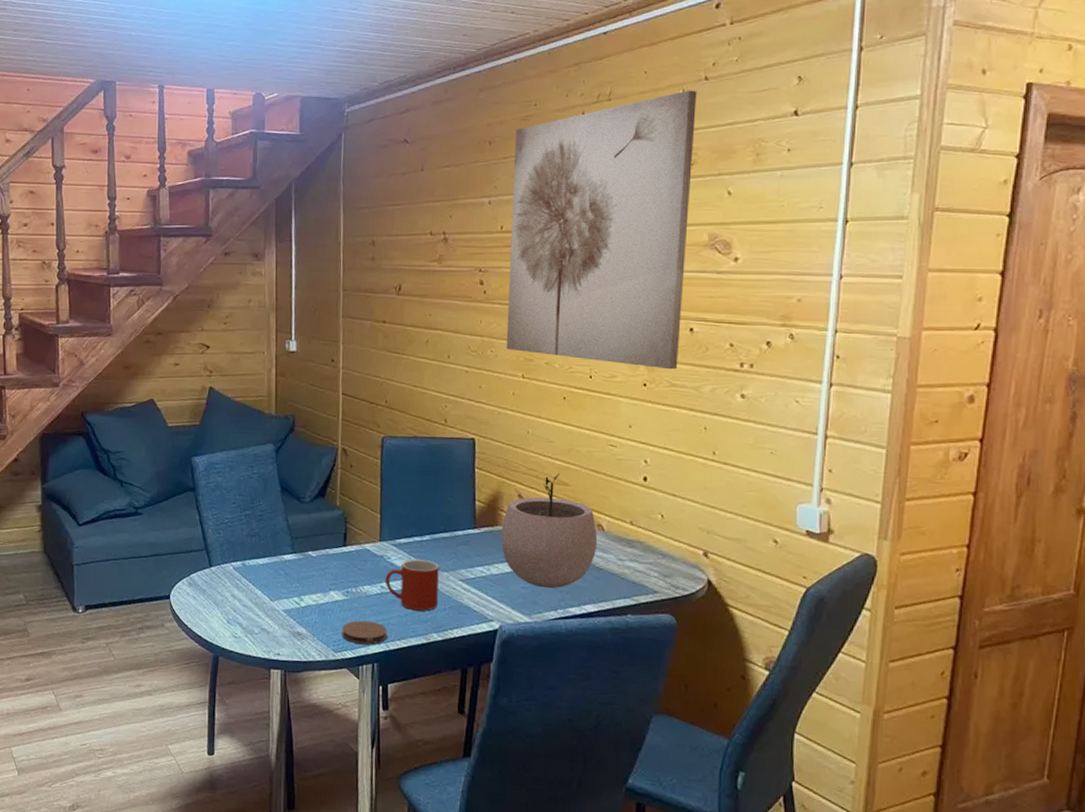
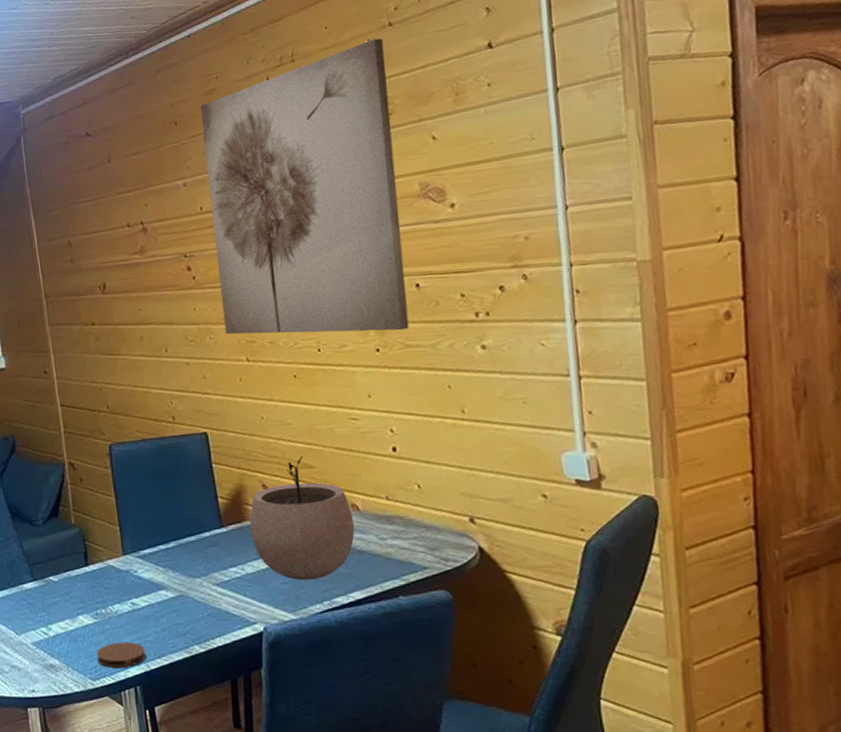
mug: present [385,559,439,611] -> none [134,568,195,624]

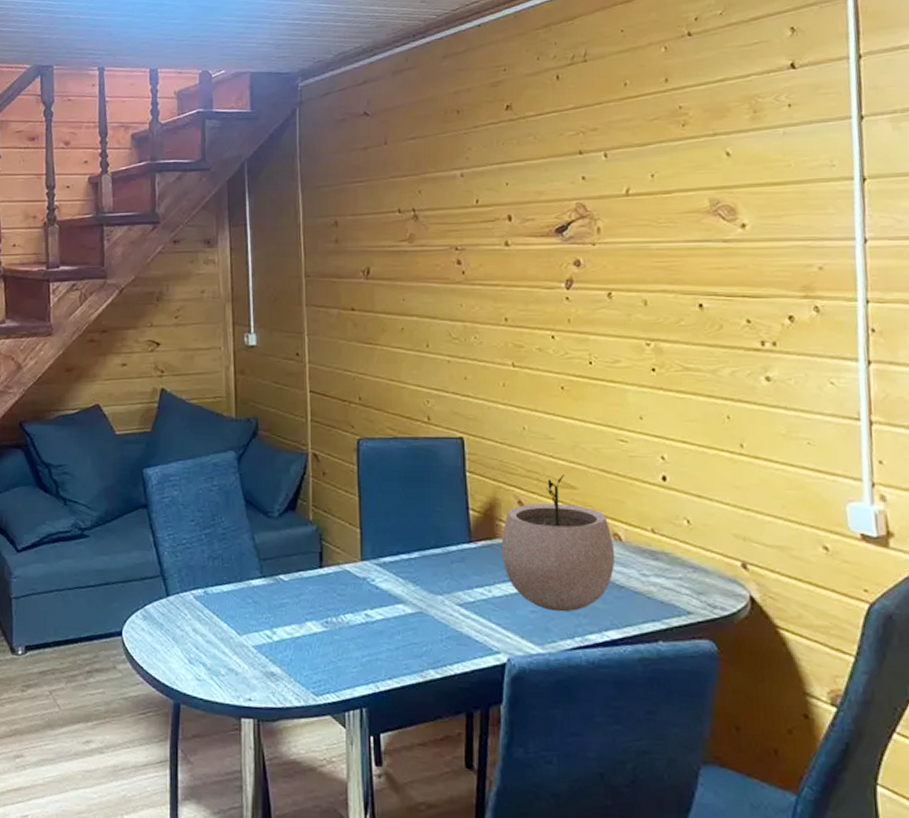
coaster: present [97,641,146,668] -> none [323,656,376,685]
wall art: present [200,38,410,335] -> none [485,47,689,352]

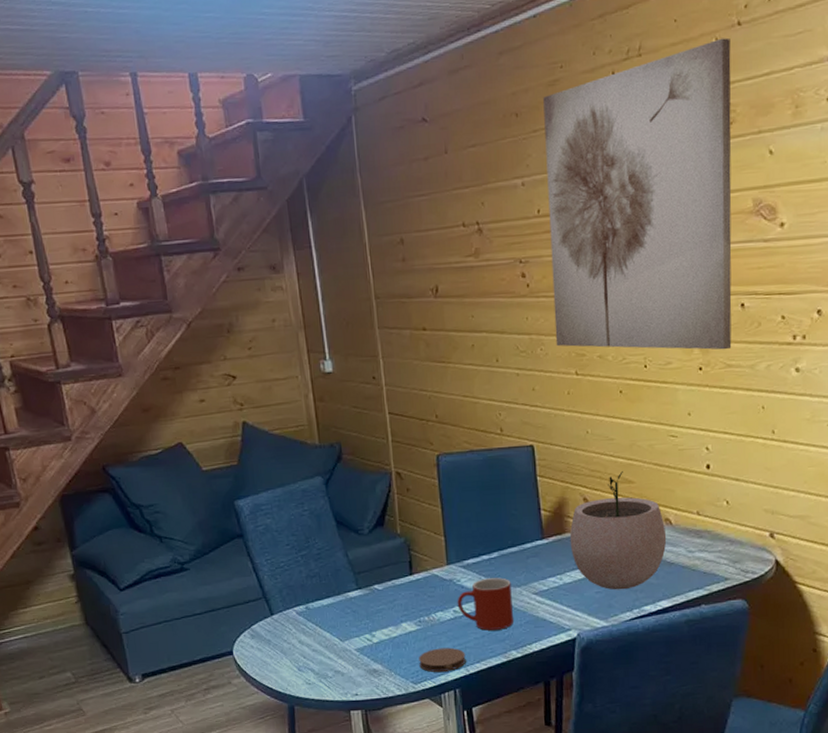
coaster: none [323,656,376,685] -> present [419,647,466,672]
mug: none [370,581,433,643] -> present [457,577,513,630]
wall art: none [485,47,689,352] -> present [543,37,732,350]

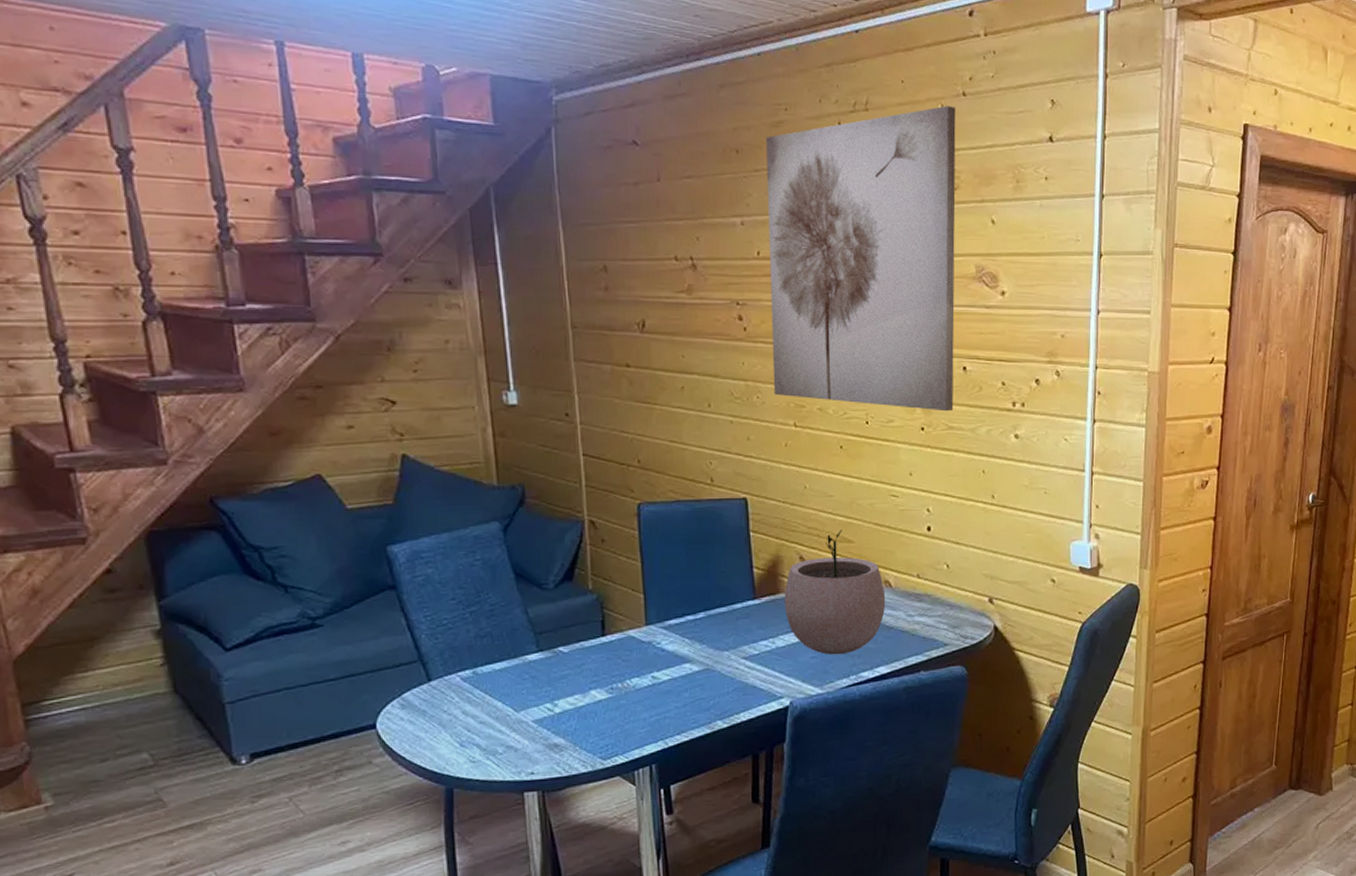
coaster: present [419,647,466,672] -> none [609,718,664,746]
mug: present [457,577,513,630] -> none [656,640,720,699]

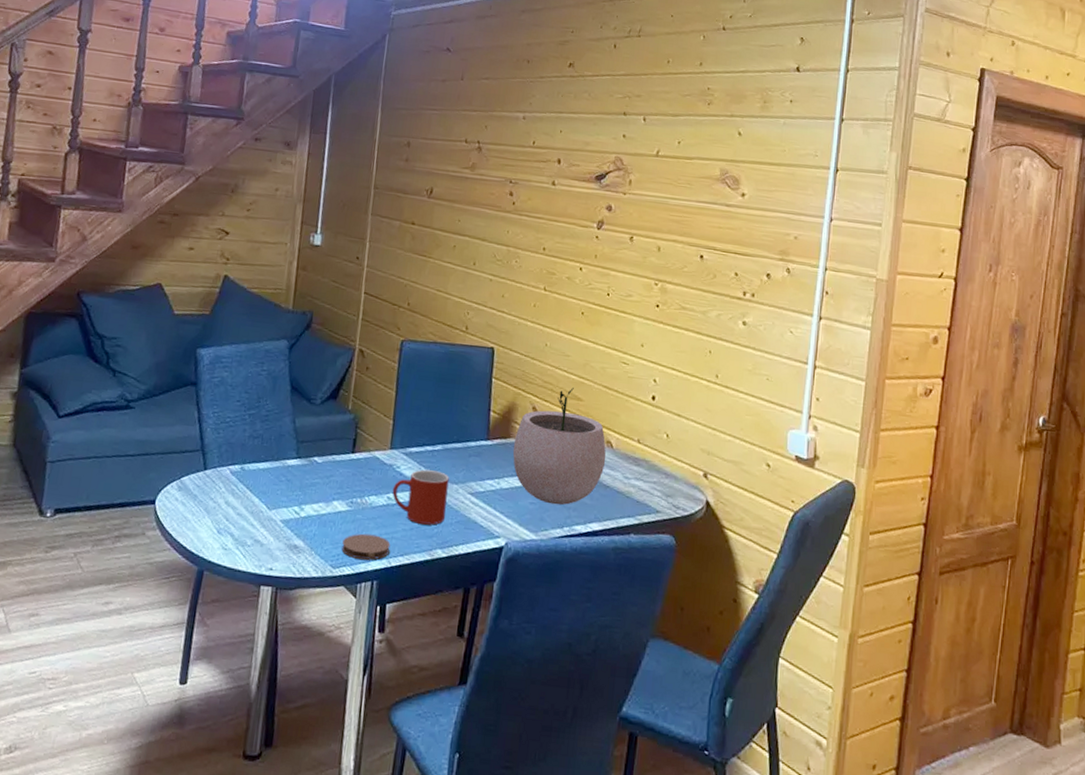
coaster: none [609,718,664,746] -> present [341,533,391,560]
mug: none [656,640,720,699] -> present [392,469,449,525]
wall art: present [766,105,956,412] -> none [530,36,716,294]

